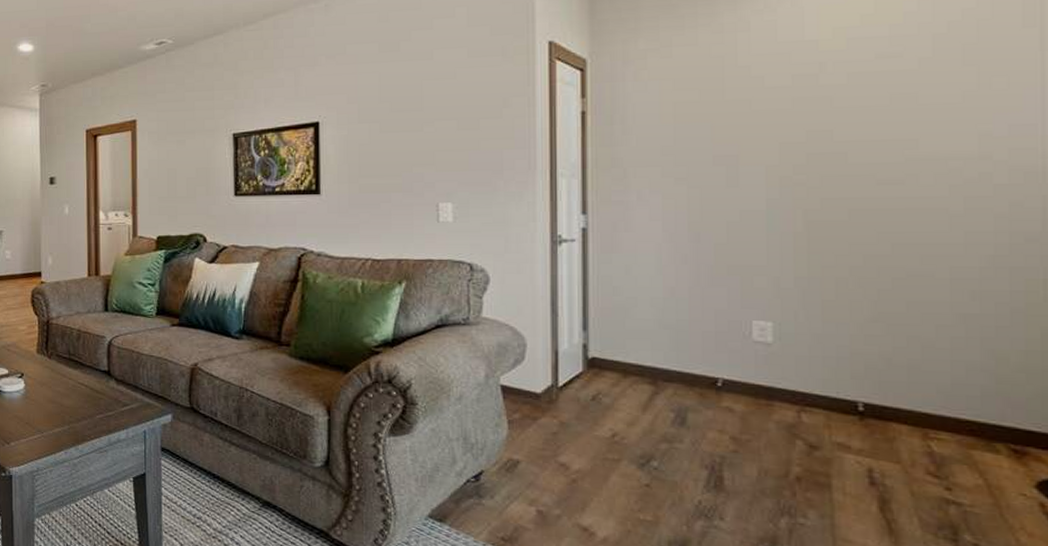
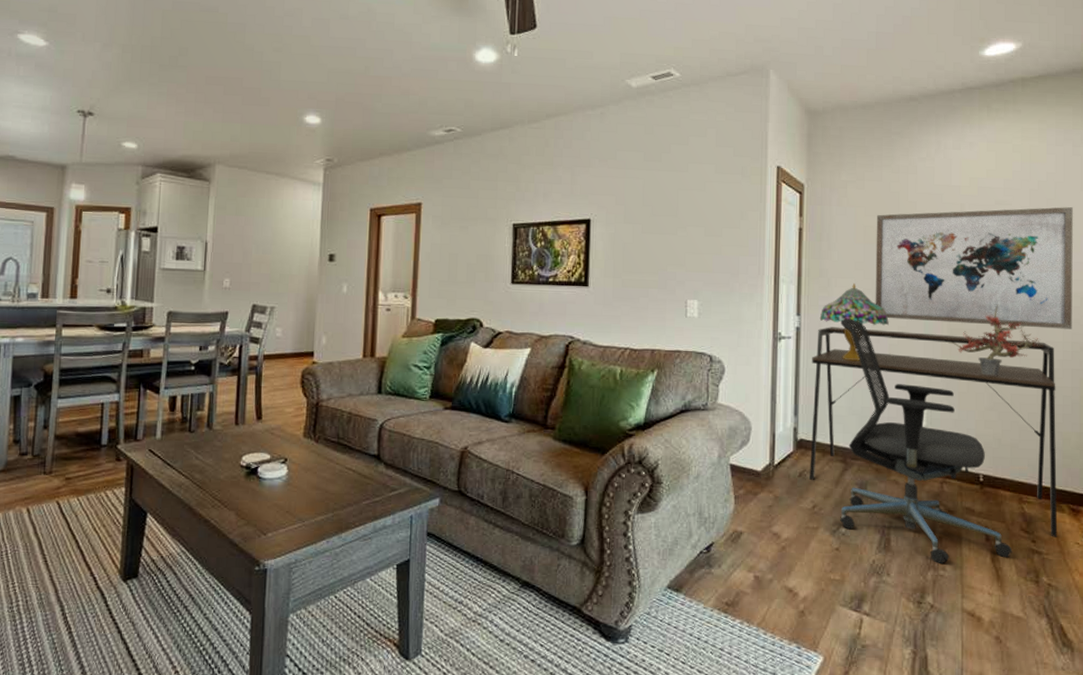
desk: none [605,226,989,486] -> present [810,327,1058,537]
table lamp: none [613,173,713,265] -> present [819,284,889,361]
office chair: none [643,215,914,511] -> present [840,318,1013,564]
wall art: none [691,51,1011,215] -> present [875,207,1073,329]
potted plant: none [804,187,955,279] -> present [948,304,1040,376]

